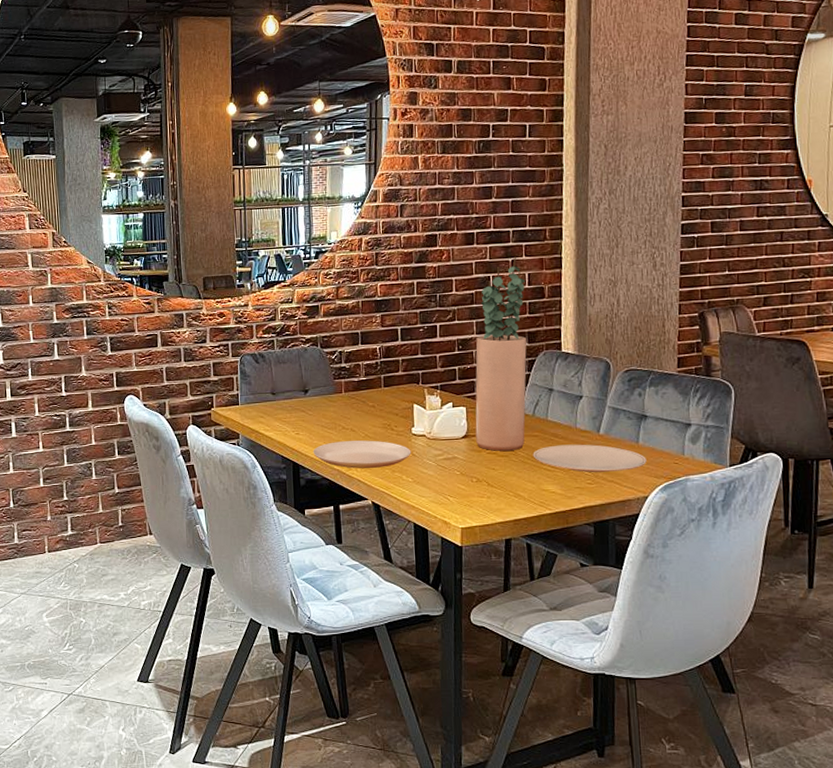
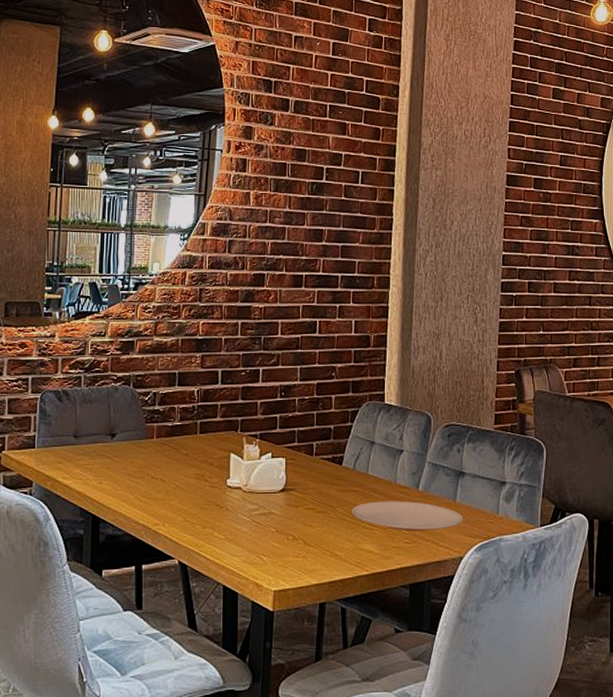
plate: present [313,440,411,469] -> none [116,492,225,523]
vase: present [475,256,527,451] -> none [294,302,352,507]

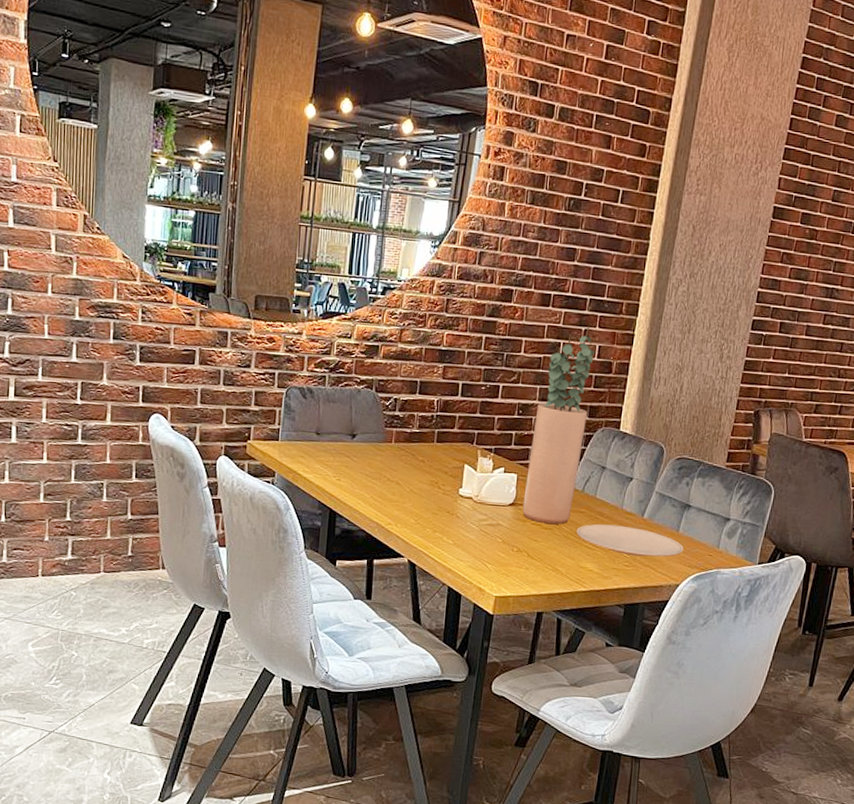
vase: none [294,302,352,507] -> present [522,326,596,524]

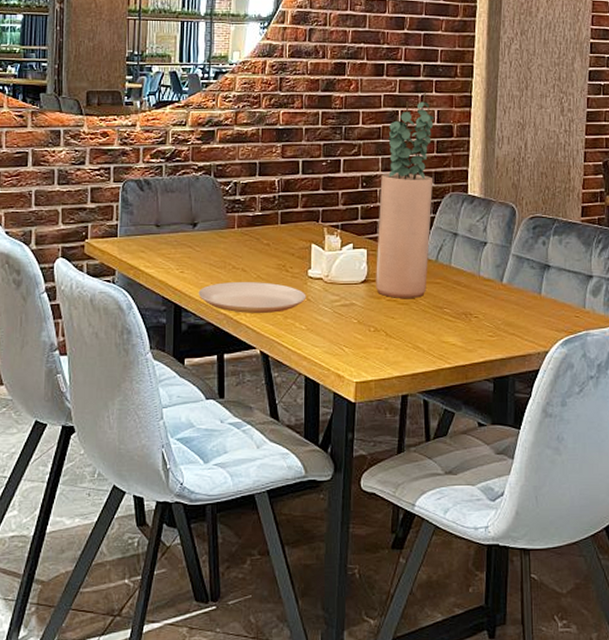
plate: none [353,493,456,526] -> present [198,282,306,313]
plate: present [576,524,684,557] -> none [434,293,548,325]

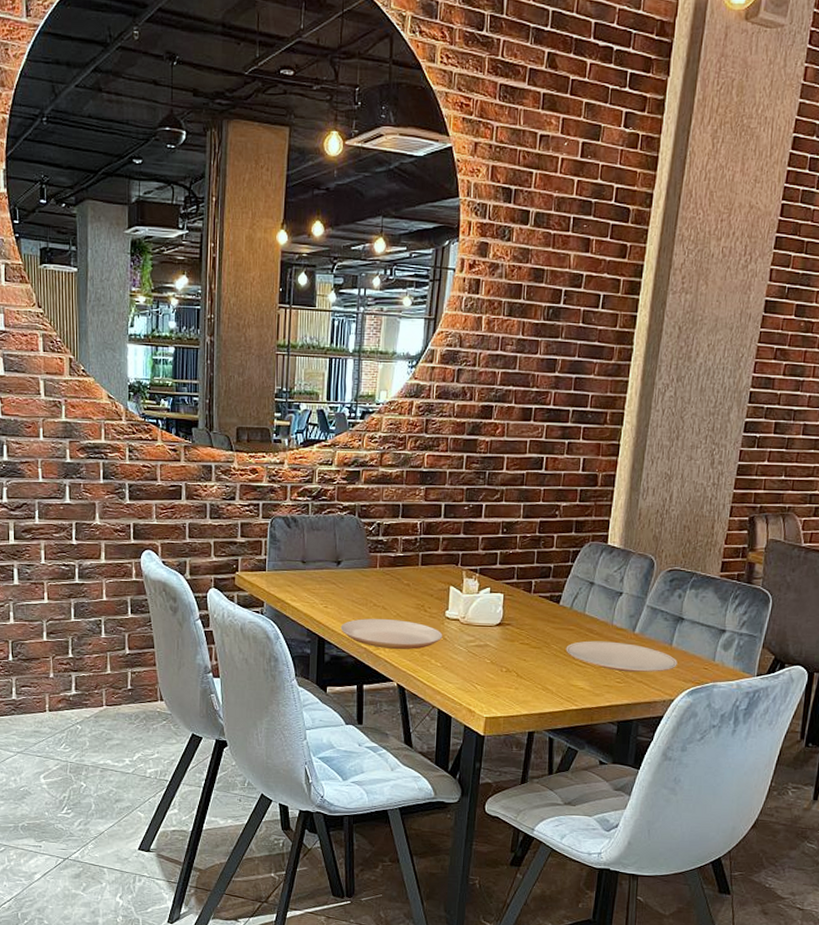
vase: present [376,92,435,298] -> none [510,438,580,643]
plate: none [434,293,548,325] -> present [566,641,677,673]

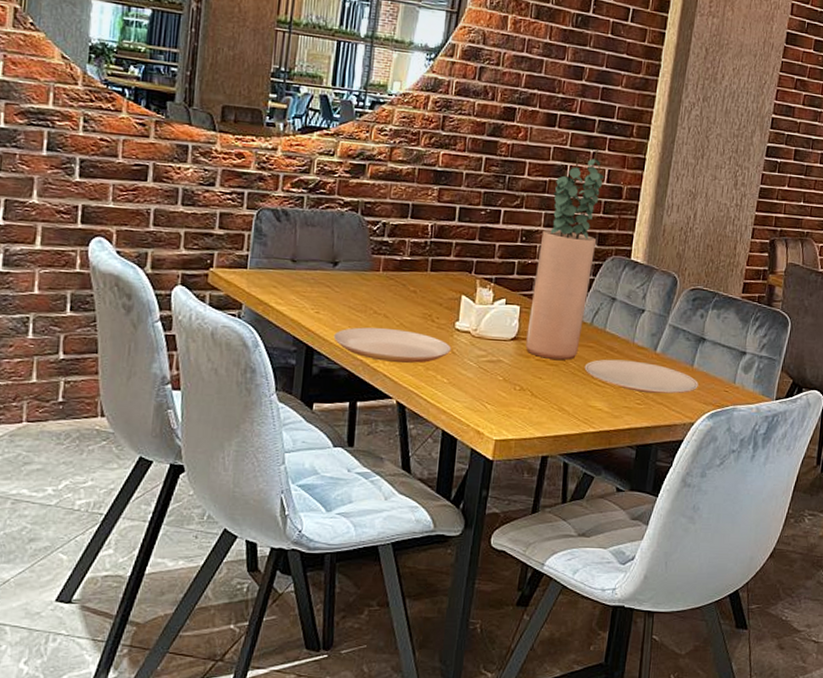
vase: none [510,438,580,643] -> present [526,148,605,360]

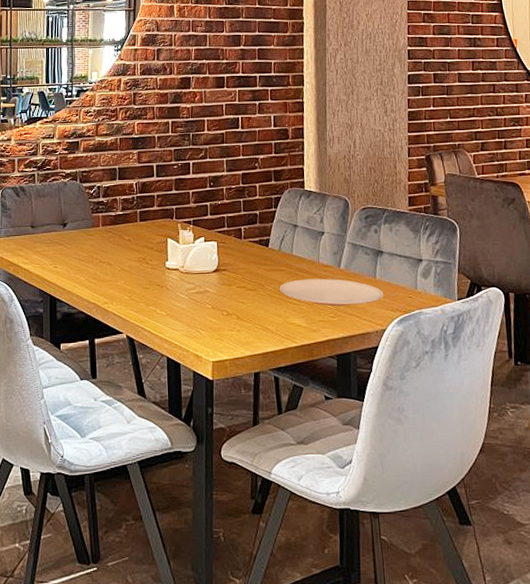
plate: present [333,327,451,363] -> none [70,274,165,302]
vase: present [526,148,605,360] -> none [225,100,273,285]

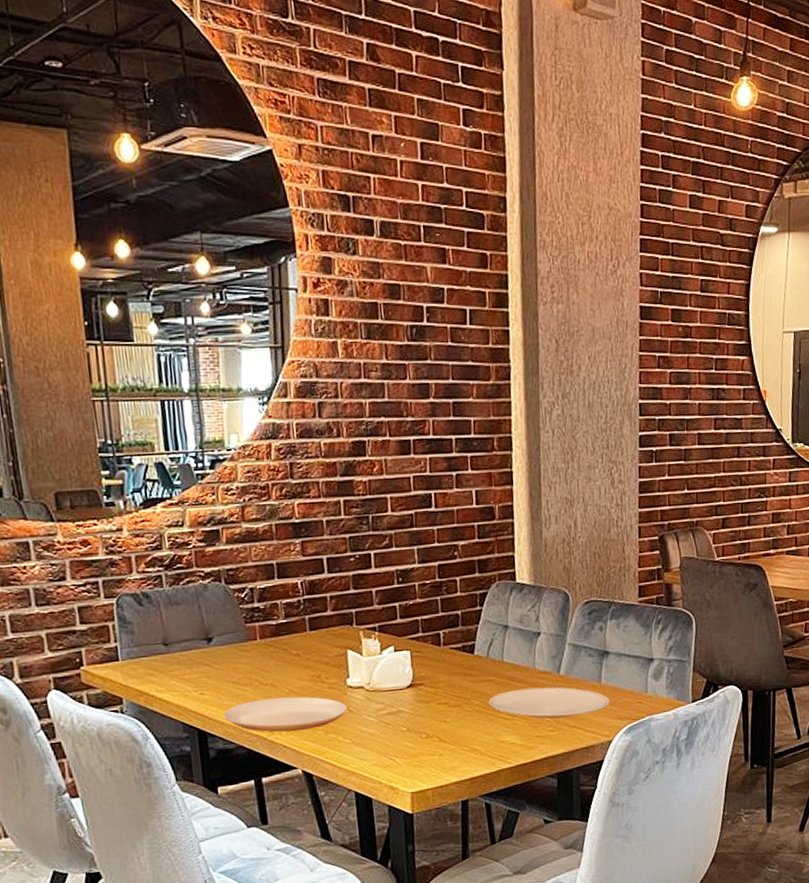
plate: none [70,274,165,302] -> present [223,696,348,733]

